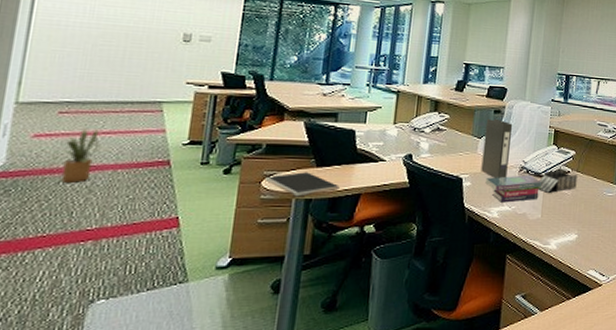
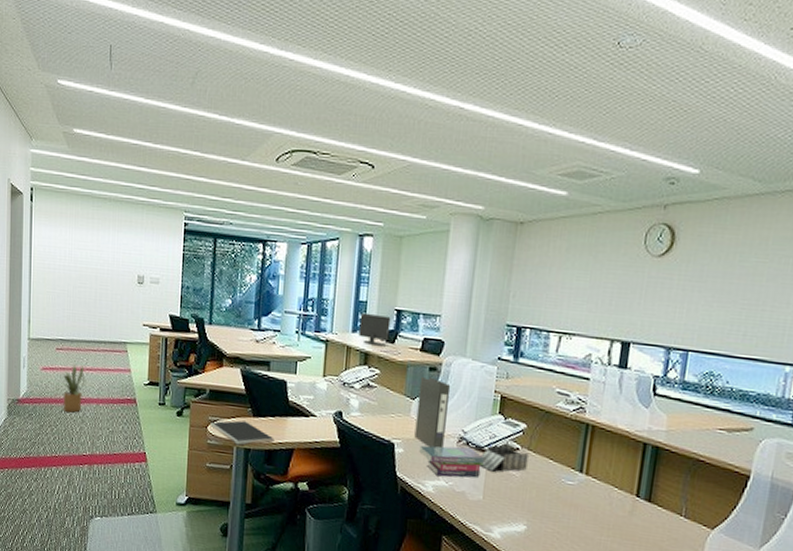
computer monitor: none [429,66,460,95] -> present [358,312,391,346]

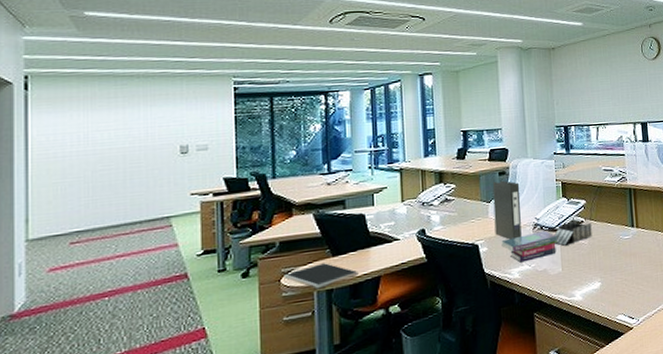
house plant: present [54,364,85,413] -> none [69,252,115,312]
computer monitor: present [358,312,391,346] -> none [430,137,460,165]

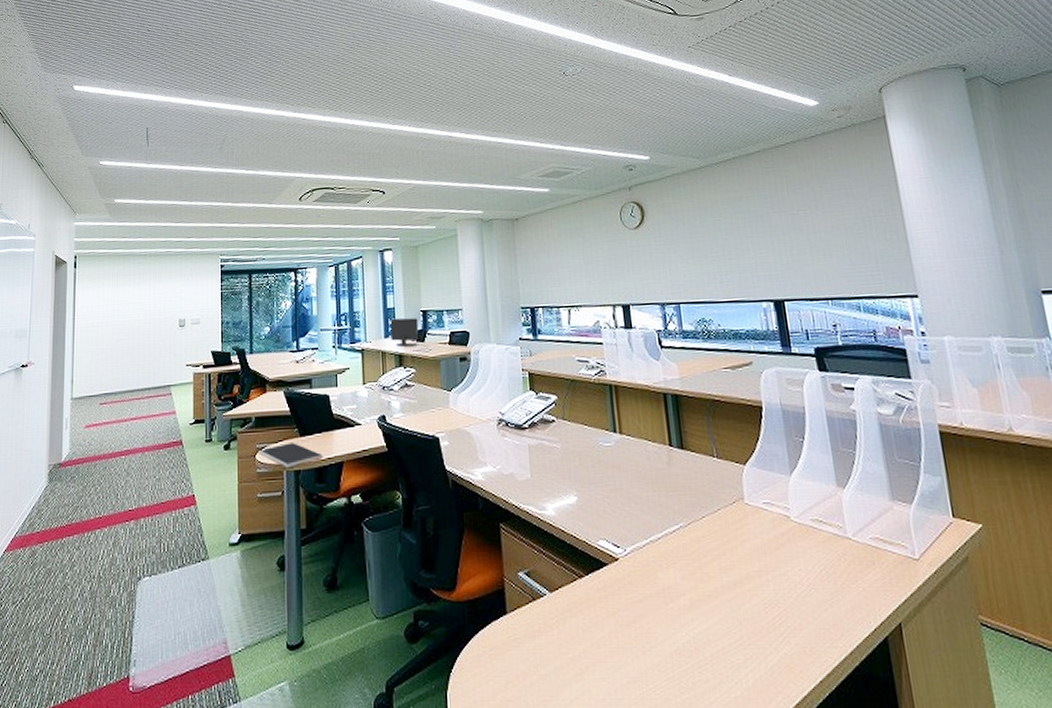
computer monitor: none [430,137,460,165] -> present [390,318,419,347]
binder: present [492,180,522,240] -> none [453,367,485,435]
books: present [501,231,557,263] -> none [463,428,525,463]
desk organizer: present [554,220,592,246] -> none [521,419,566,448]

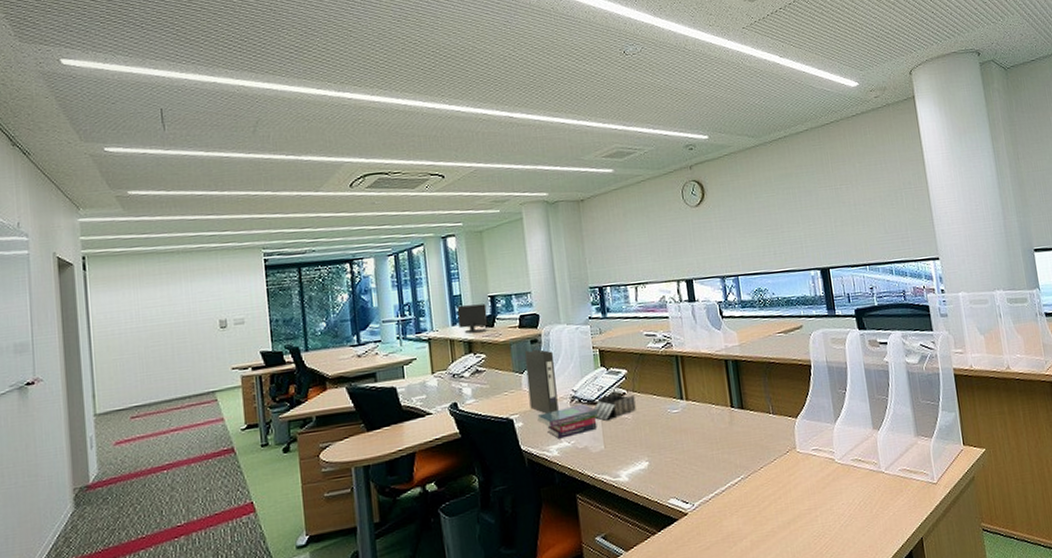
tablet: present [258,443,323,469] -> none [322,438,394,466]
binder: none [453,367,485,435] -> present [524,349,559,414]
books: none [463,428,525,463] -> present [537,404,598,439]
desk organizer: none [521,419,566,448] -> present [594,392,636,421]

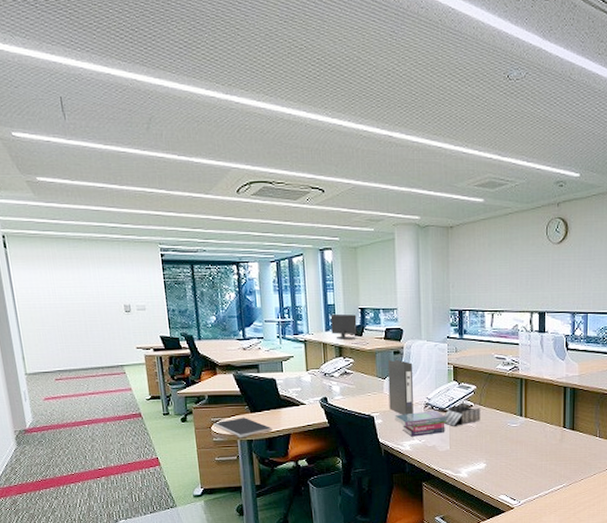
tablet: none [322,438,394,466] -> present [213,417,273,439]

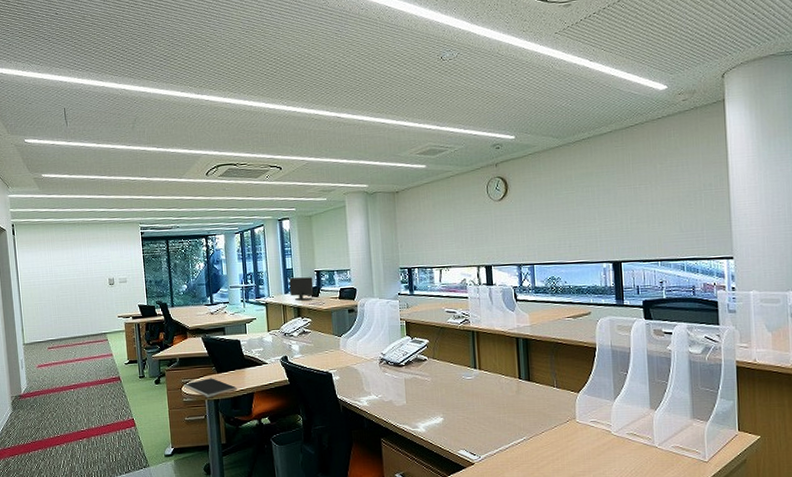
binder: present [387,359,414,415] -> none [343,317,369,371]
books: present [395,411,447,437] -> none [351,366,402,392]
desk organizer: present [444,404,480,426] -> none [399,358,435,381]

